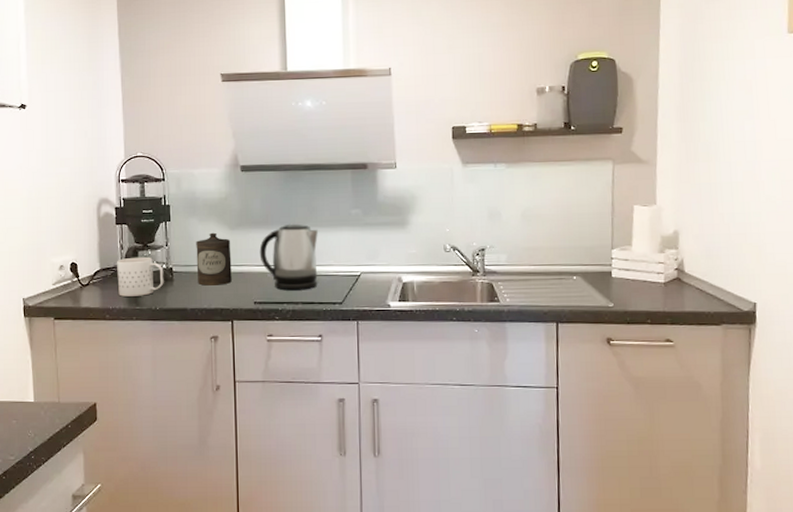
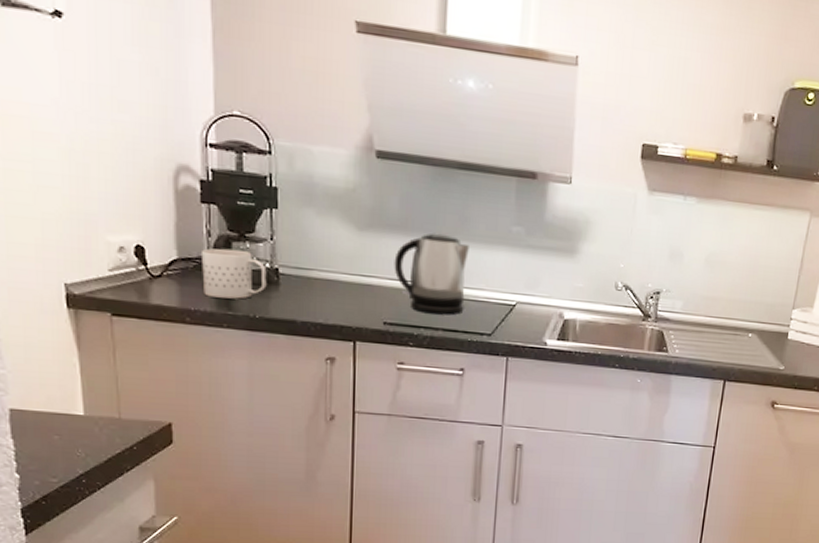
canister: present [196,232,232,286] -> none [311,230,358,297]

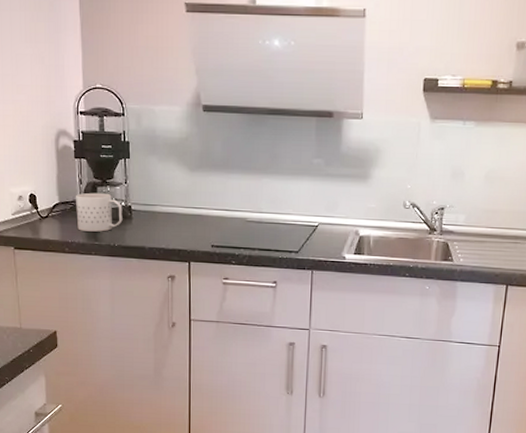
kettle: present [394,233,469,314] -> none [219,169,278,236]

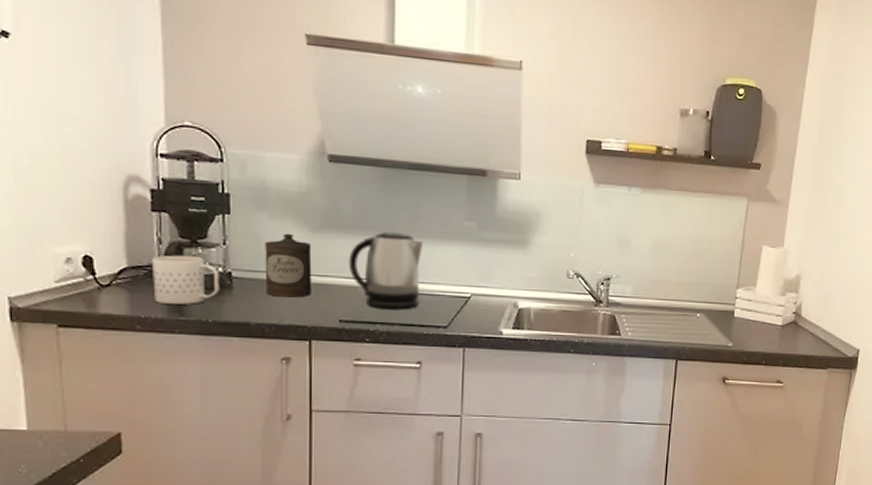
canister: none [155,173,190,226] -> present [265,233,312,298]
kettle: none [219,169,278,236] -> present [348,231,423,309]

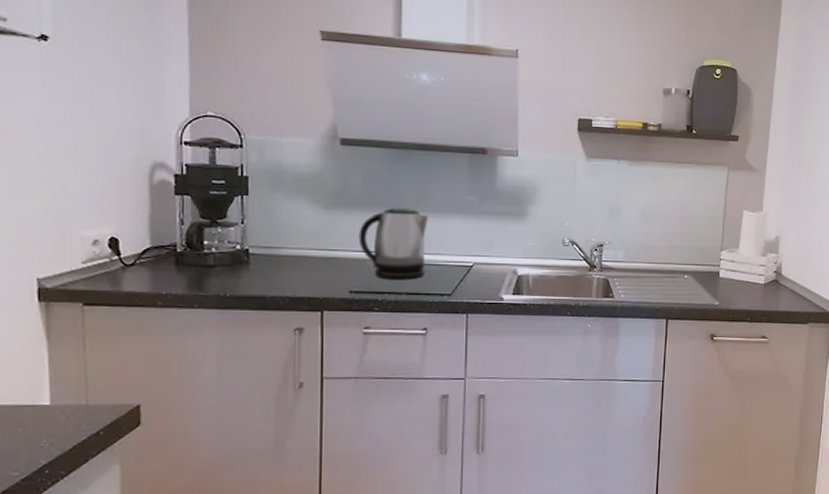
mug: present [153,255,220,305] -> none [174,234,238,280]
canister: present [265,233,312,298] -> none [280,211,324,271]

